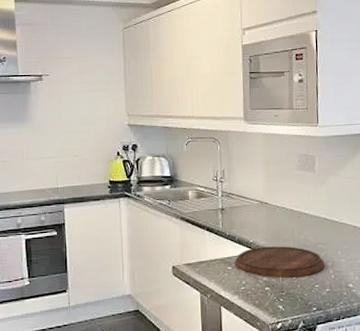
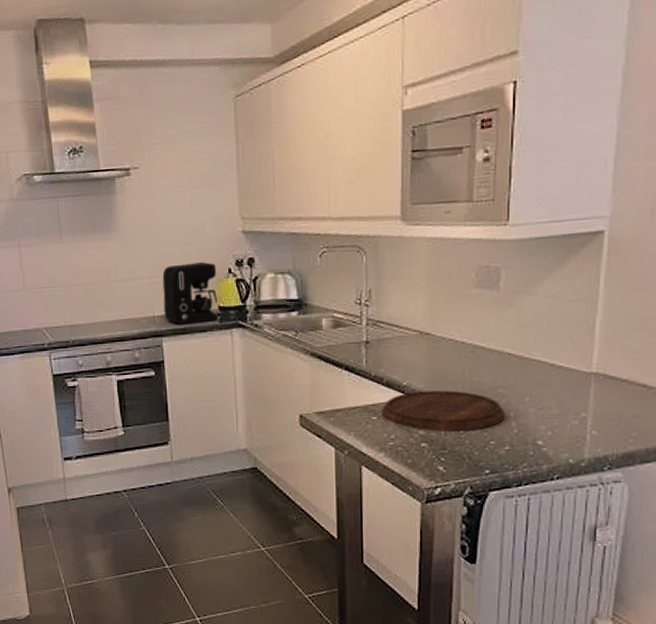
coffee maker: none [65,147,110,194] -> present [162,262,219,325]

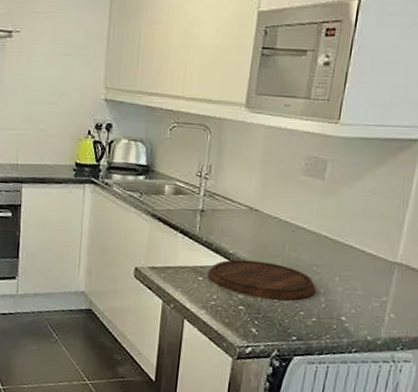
coffee maker: present [162,262,219,325] -> none [26,121,77,175]

